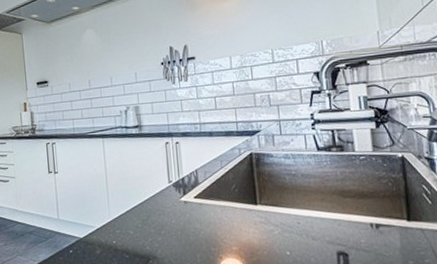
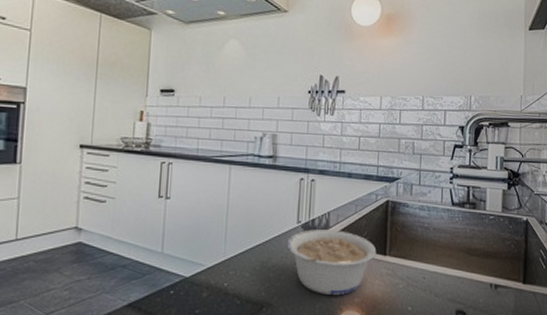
legume: none [162,185,247,246] -> present [286,229,377,296]

